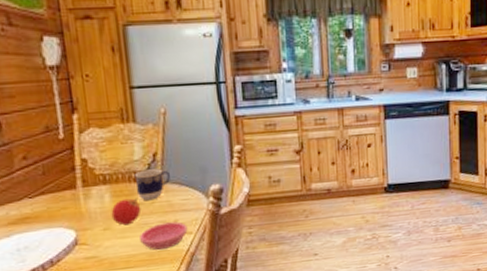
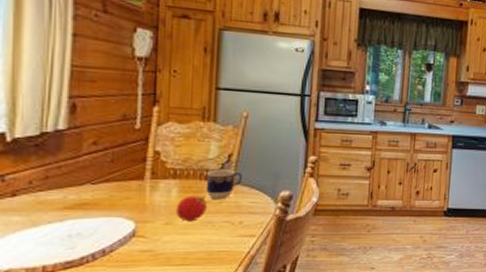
saucer: present [139,221,188,250] -> none [201,223,252,249]

